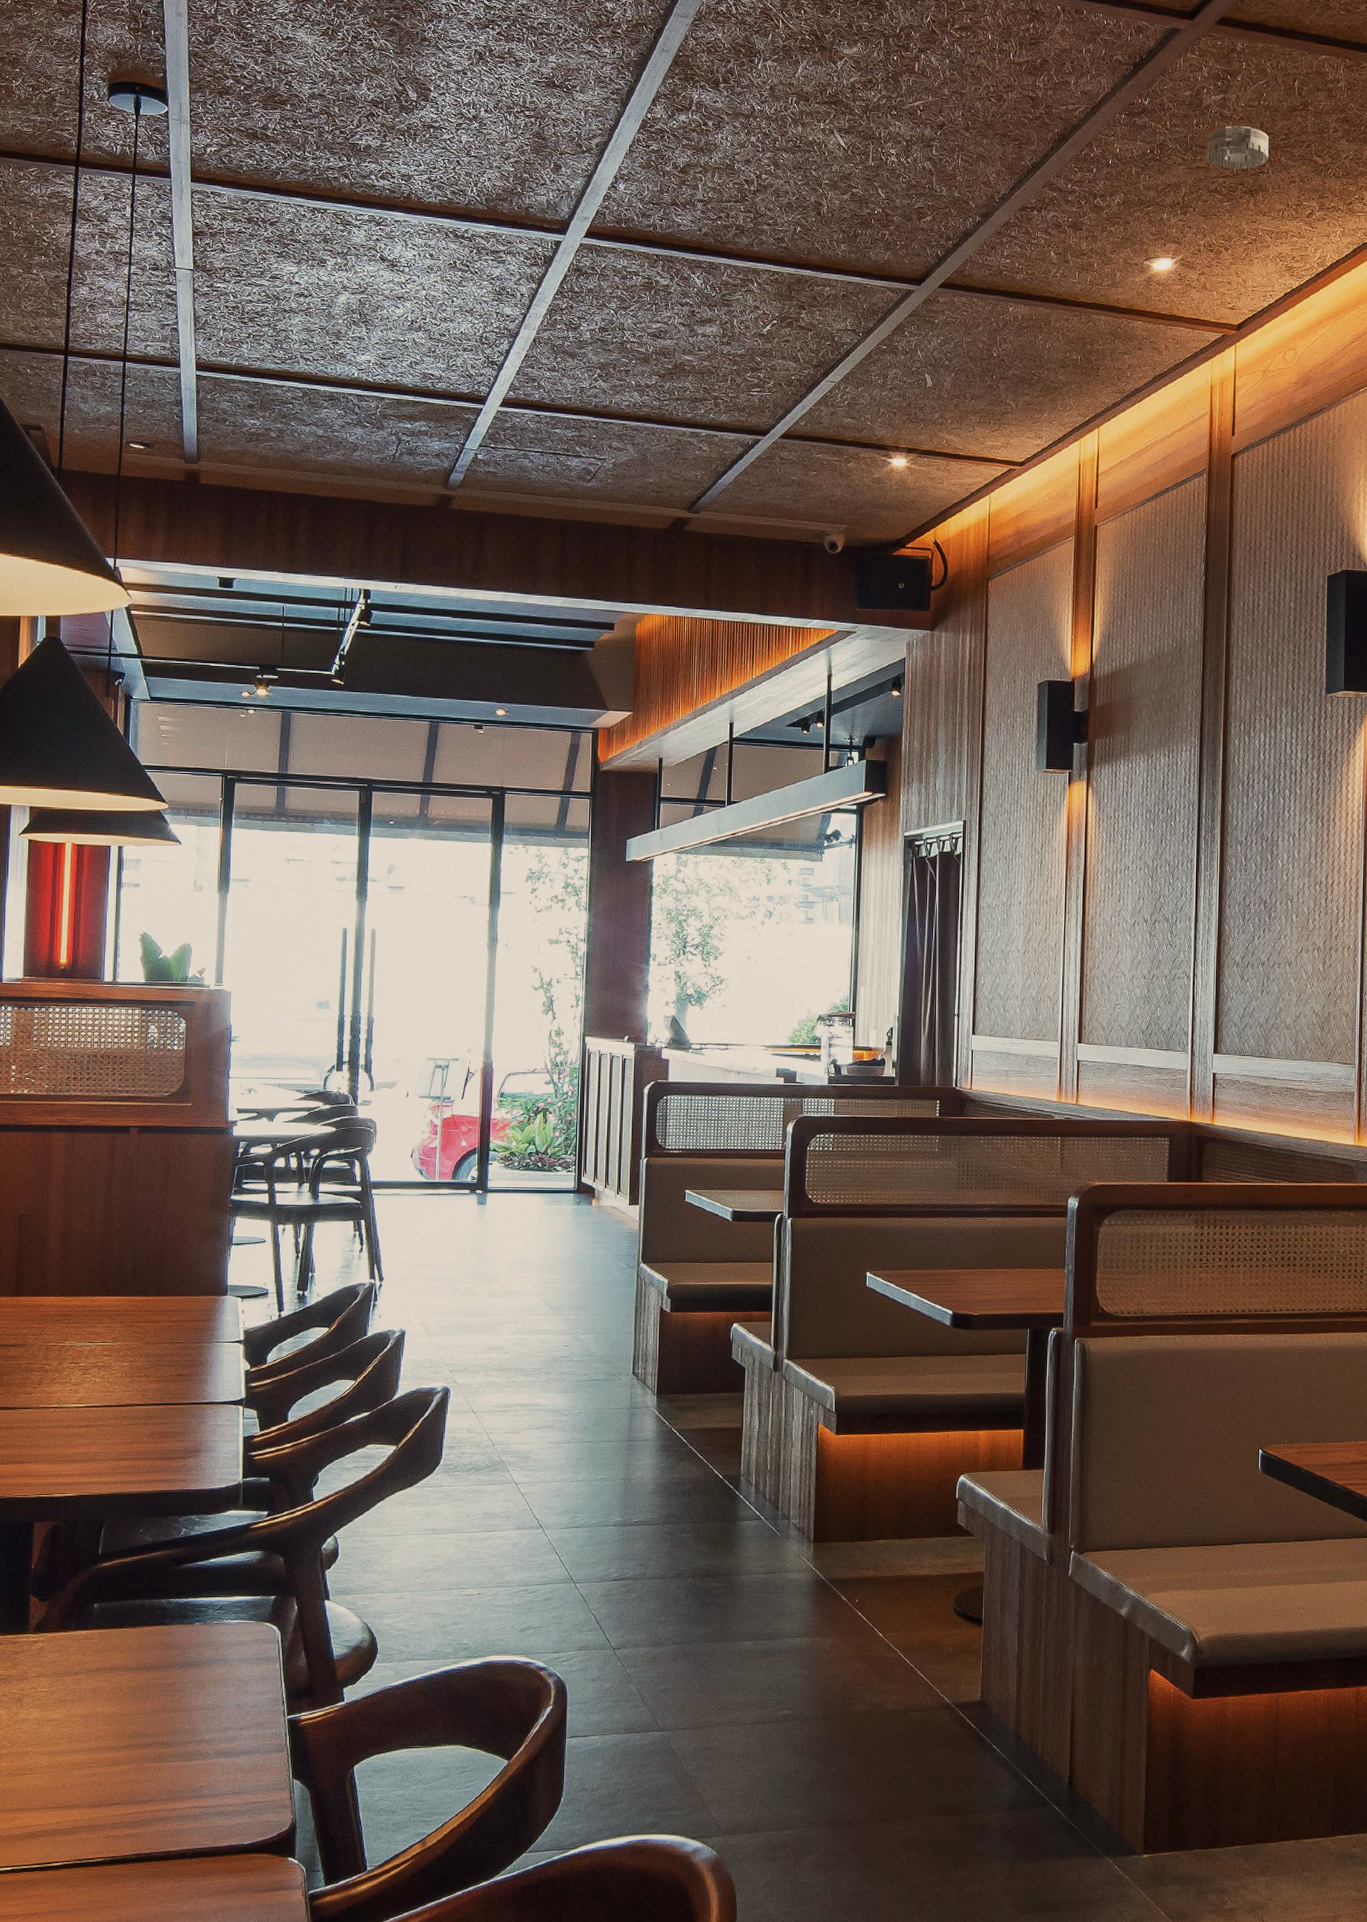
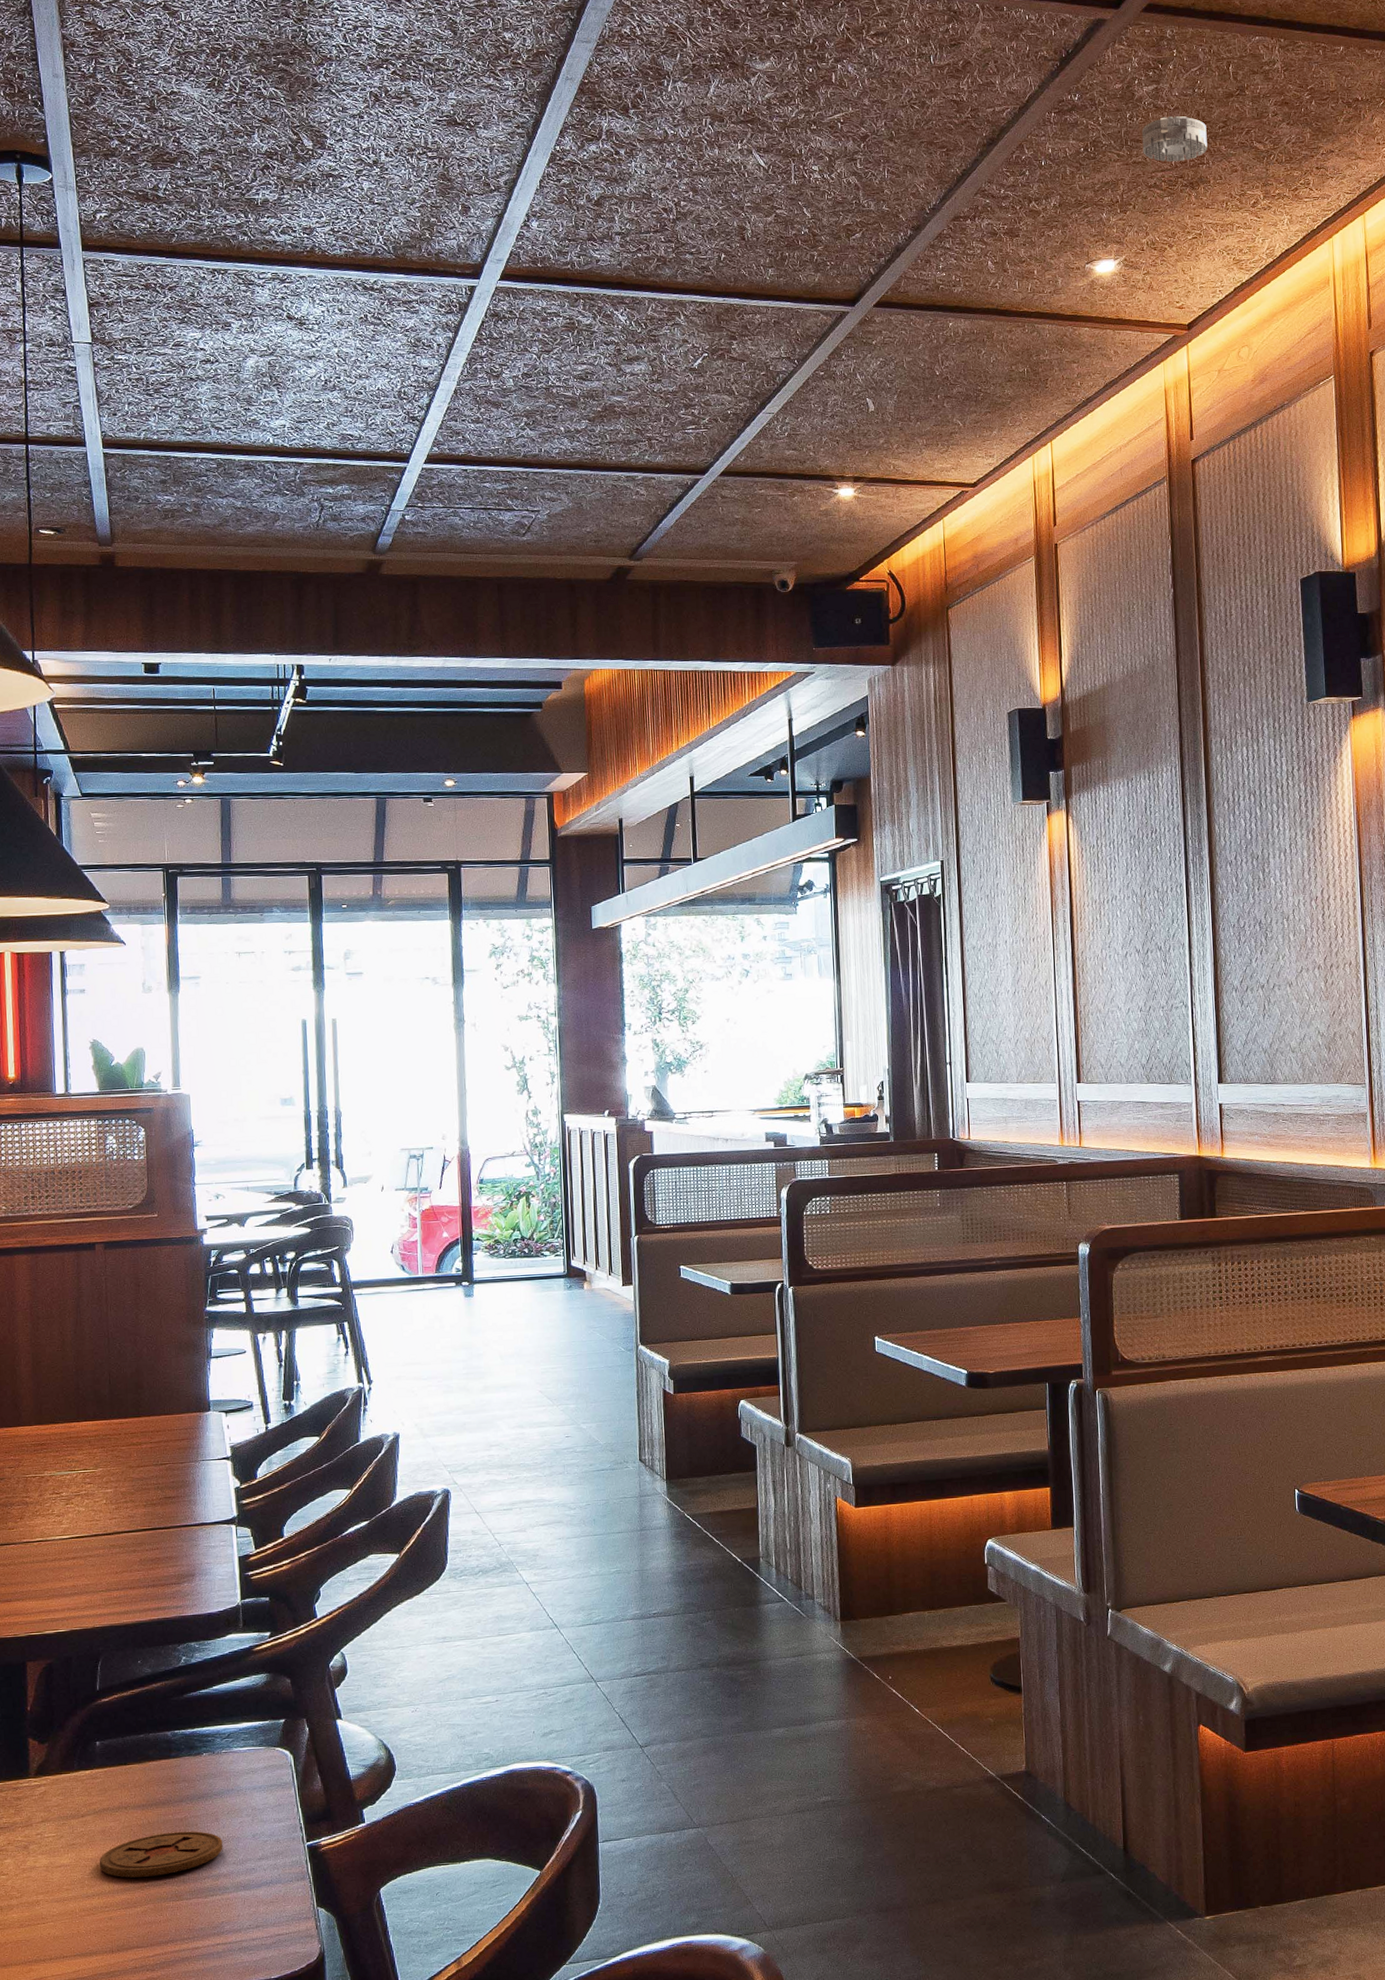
coaster: none [88,1696,208,1737] -> present [99,1831,223,1878]

